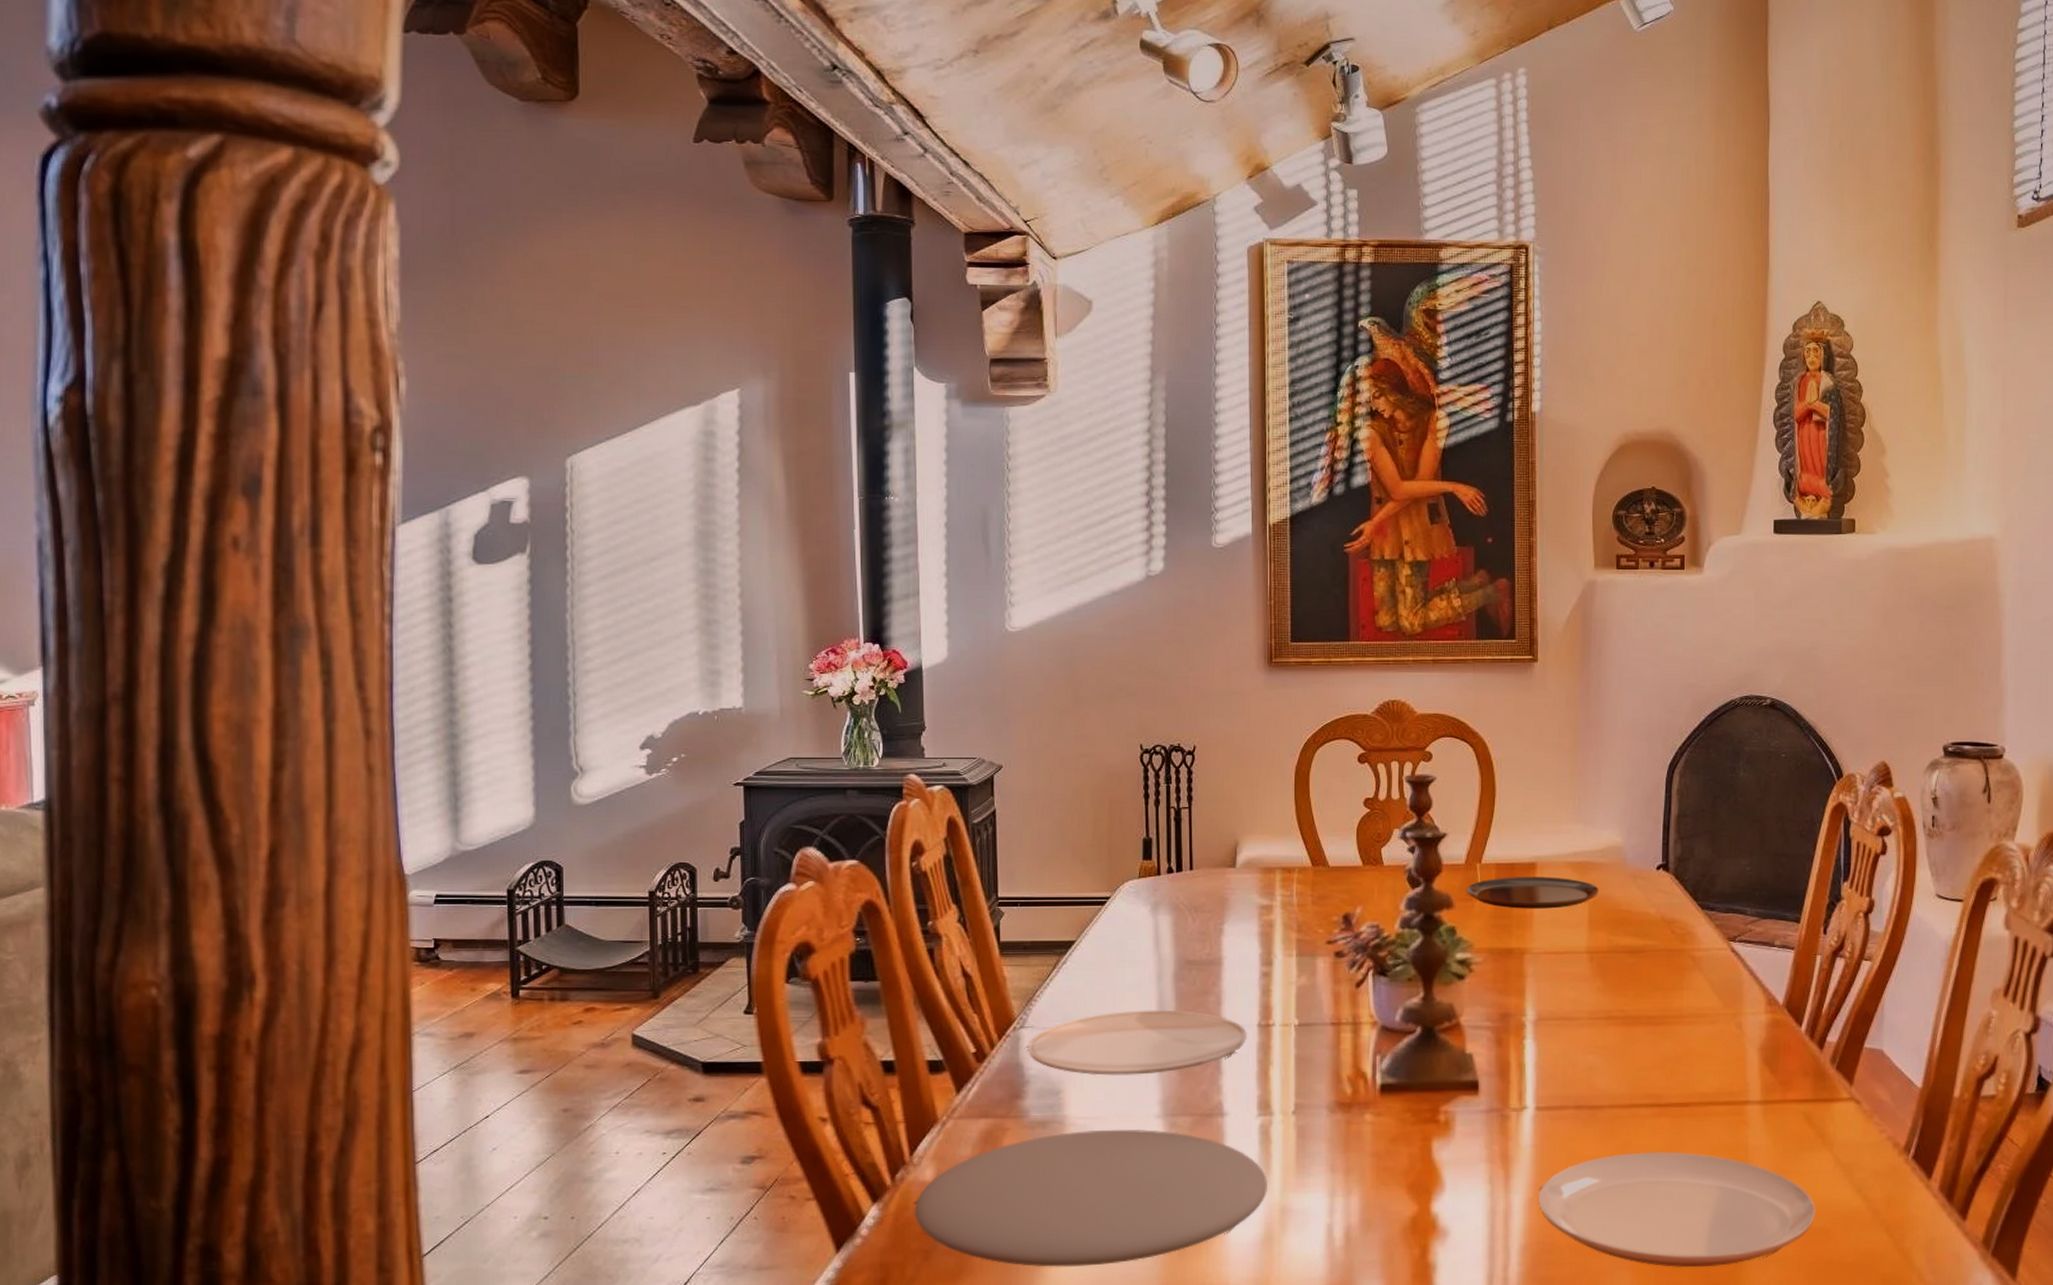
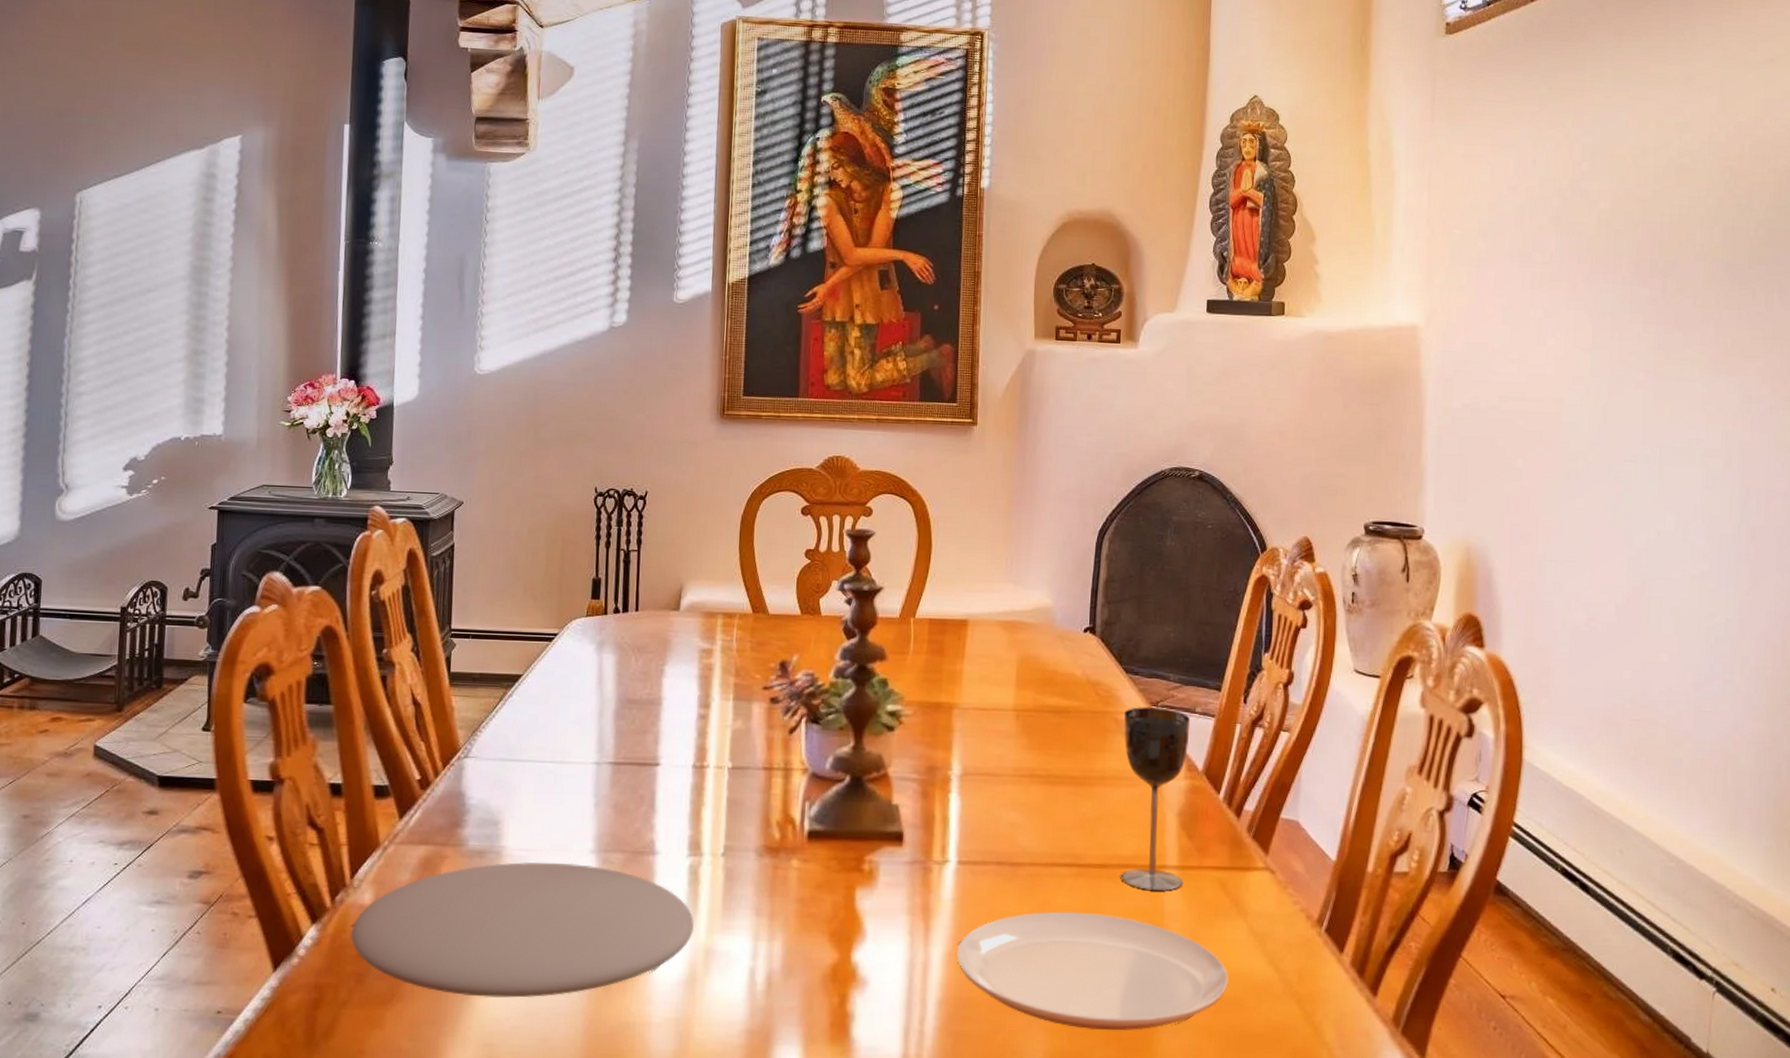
plate: present [1027,1009,1247,1076] -> none [470,746,682,810]
plate: present [1466,877,1599,909] -> none [899,632,1027,666]
wine glass: none [1700,941,1769,1127] -> present [1121,706,1191,892]

